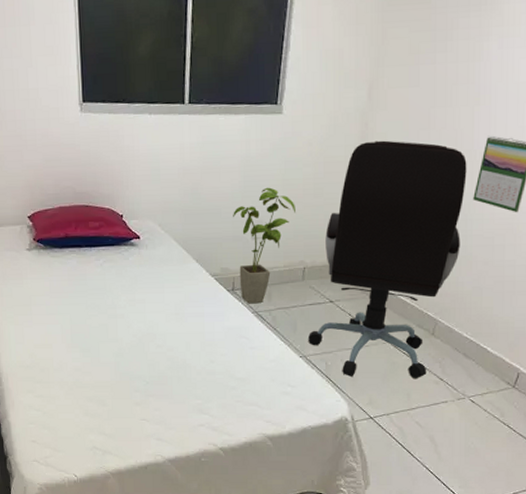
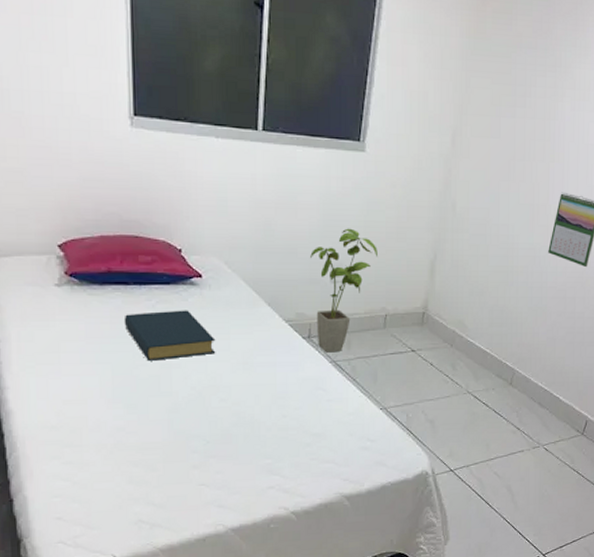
hardback book: none [78,267,153,312] -> present [123,310,216,361]
office chair: present [307,140,467,378] -> none [388,188,543,429]

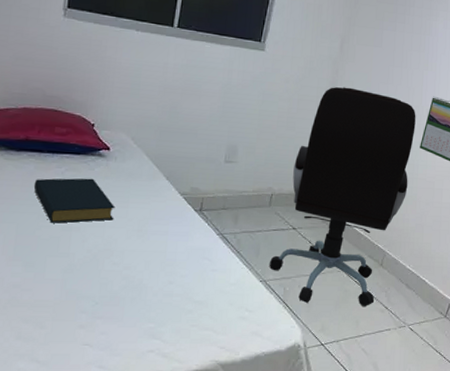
house plant: present [310,228,377,353] -> none [208,115,269,226]
office chair: none [388,188,543,429] -> present [269,87,416,306]

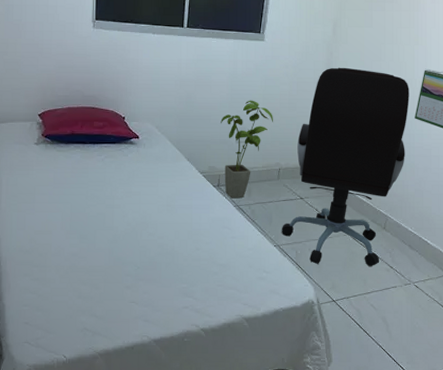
hardback book: present [33,178,115,223] -> none [81,163,147,202]
house plant: none [208,115,269,226] -> present [221,100,273,199]

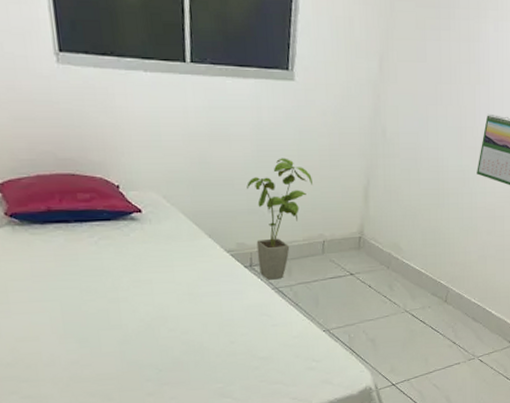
office chair: present [281,67,409,266] -> none [330,113,471,347]

